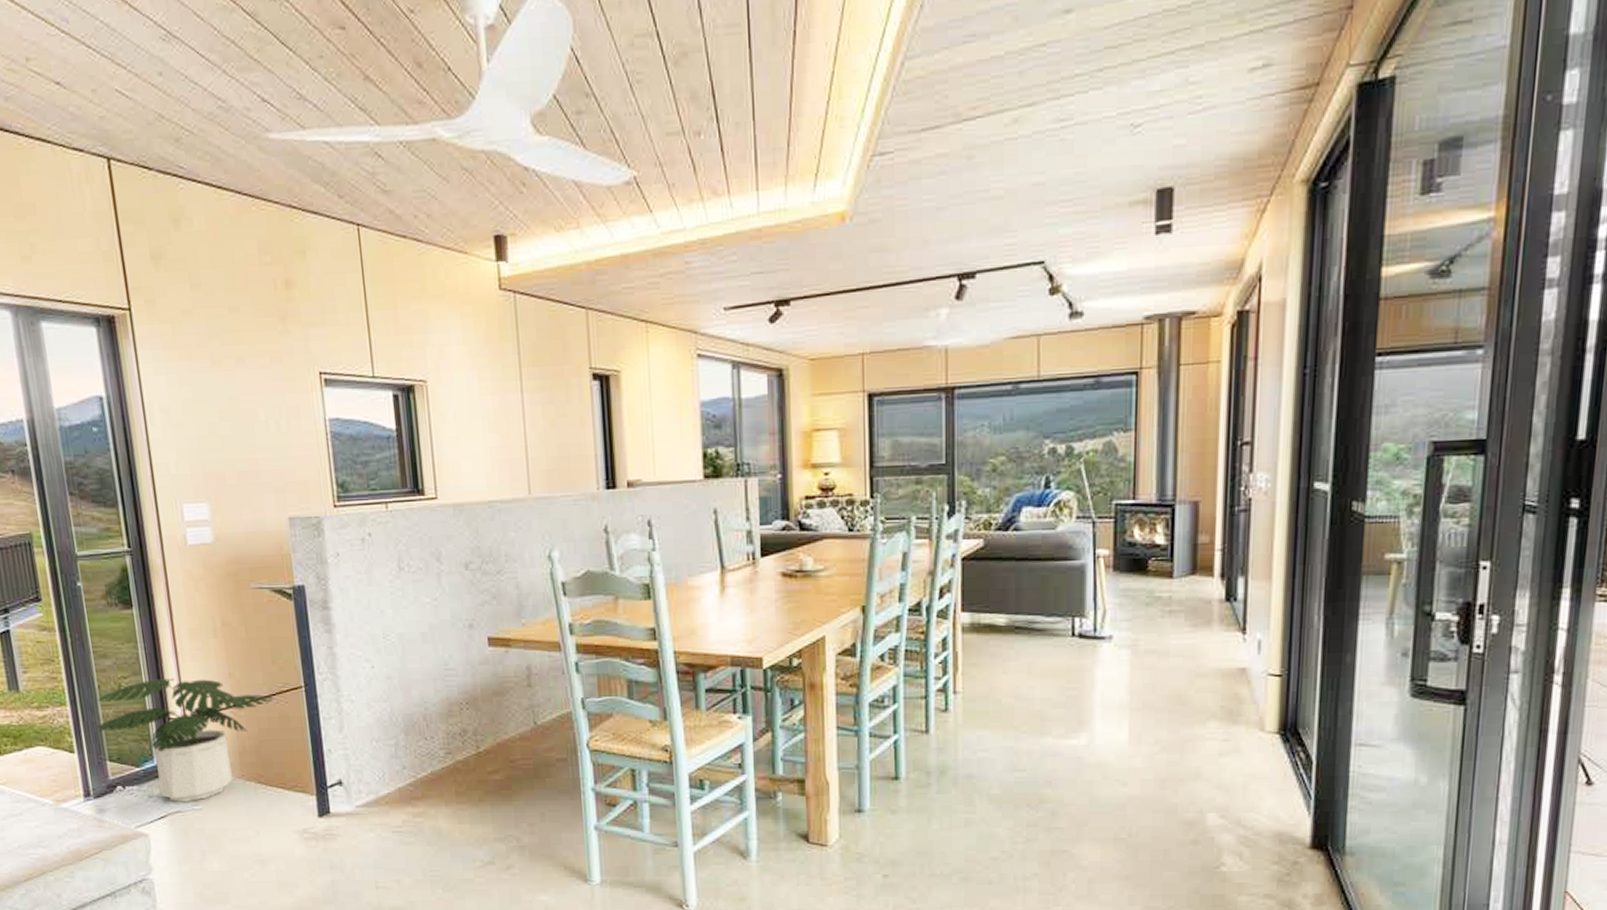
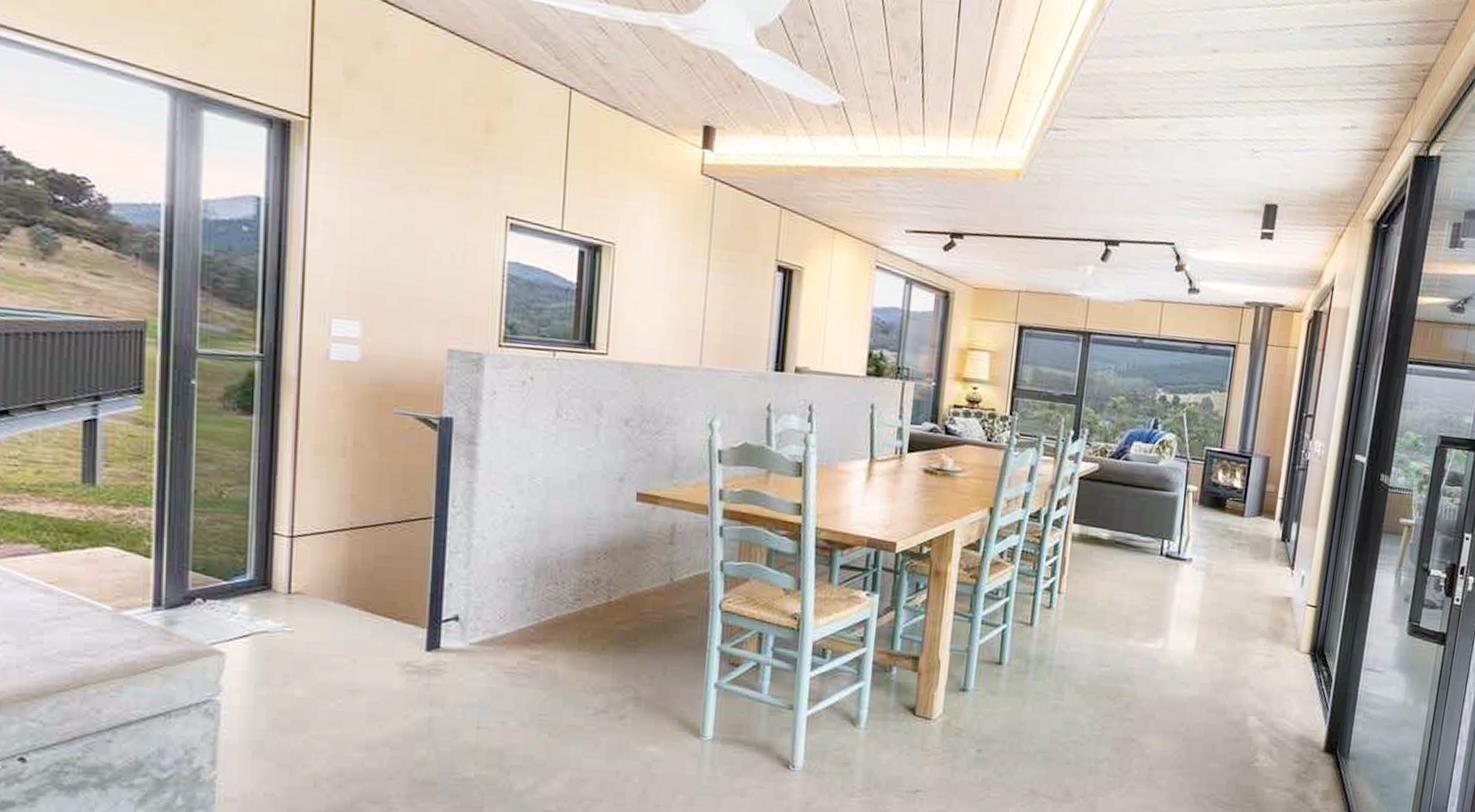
potted plant: present [97,678,273,803] -> none [185,491,398,623]

